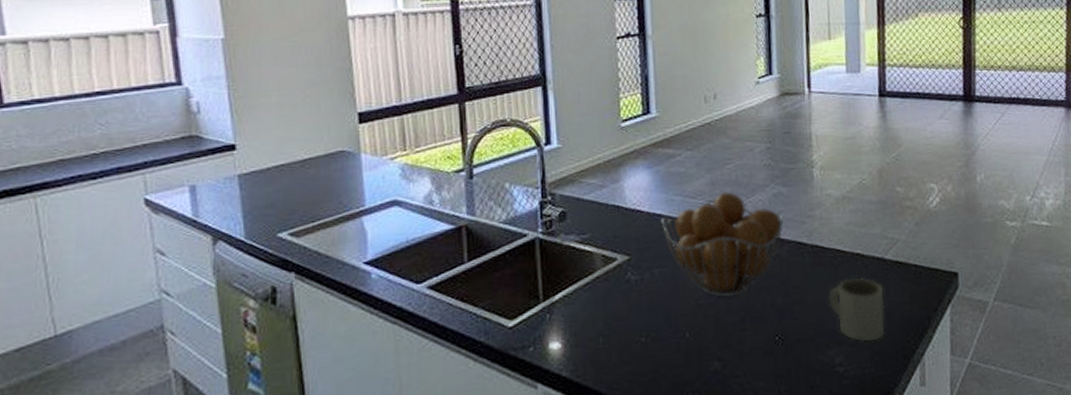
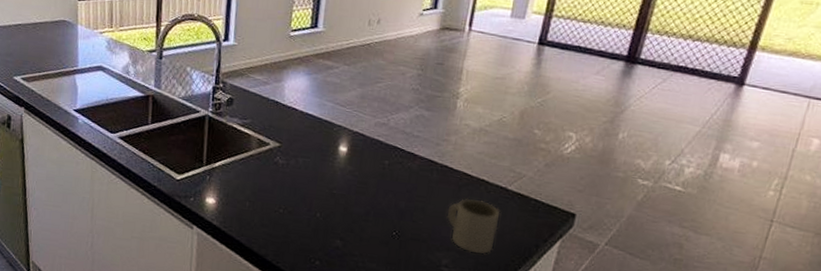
fruit basket: present [662,192,784,297] -> none [312,106,421,193]

